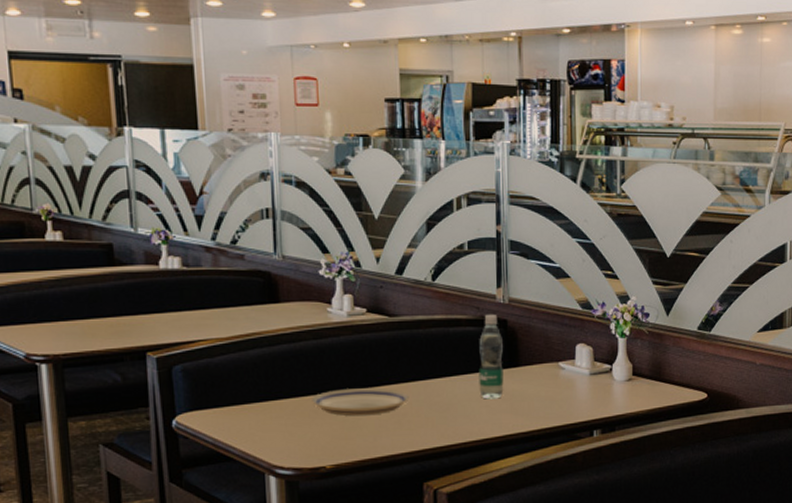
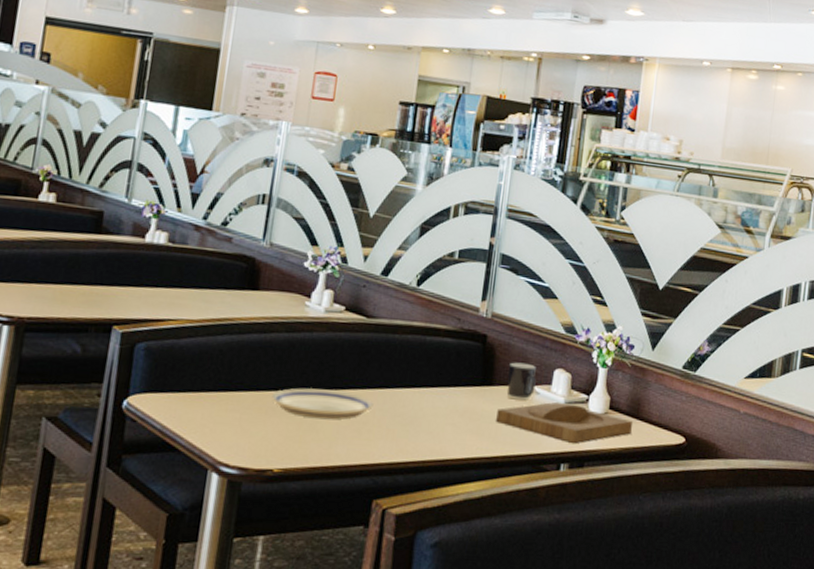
bottle: present [479,314,504,399] -> none [447,326,481,418]
tray: none [527,374,657,411] -> present [496,401,634,444]
mug: none [531,342,560,377] -> present [506,362,536,401]

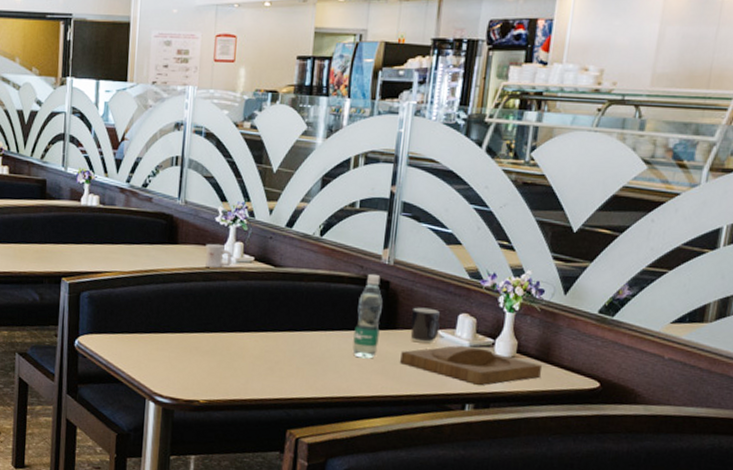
plate: present [272,388,374,420] -> none [195,330,284,359]
mug: none [290,291,321,319] -> present [205,243,232,269]
bottle: none [447,326,481,418] -> present [352,273,384,359]

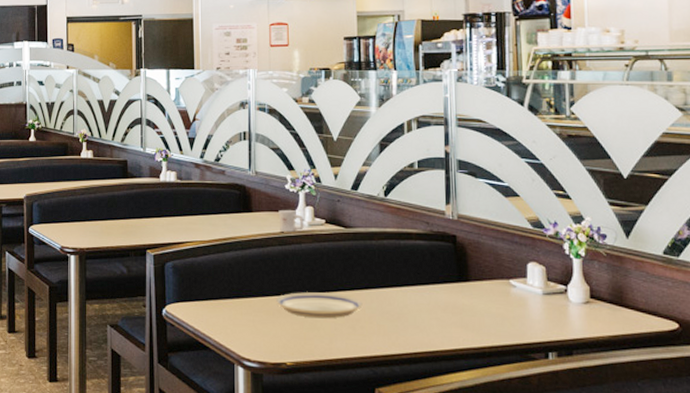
plate: none [195,330,284,359] -> present [276,292,363,319]
bottle: present [352,273,384,359] -> none [429,229,454,312]
tray: present [400,345,543,386] -> none [477,293,619,333]
mug: present [410,307,440,344] -> none [481,258,511,294]

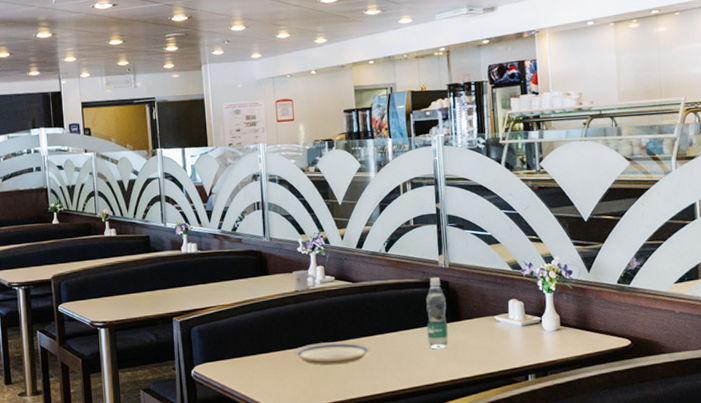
bottle: none [429,229,454,312] -> present [426,277,449,349]

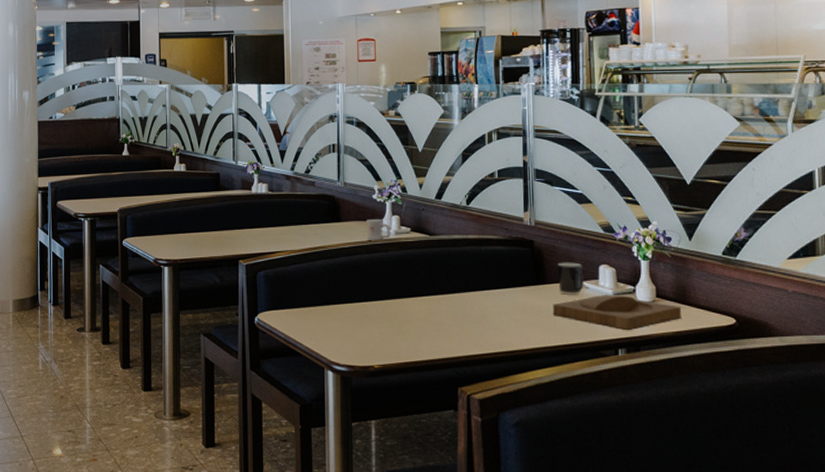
plate: present [294,341,371,365] -> none [364,298,446,323]
bottle: present [426,277,449,349] -> none [508,235,531,314]
tray: none [468,326,584,358] -> present [553,294,682,331]
mug: none [470,299,496,329] -> present [556,262,584,295]

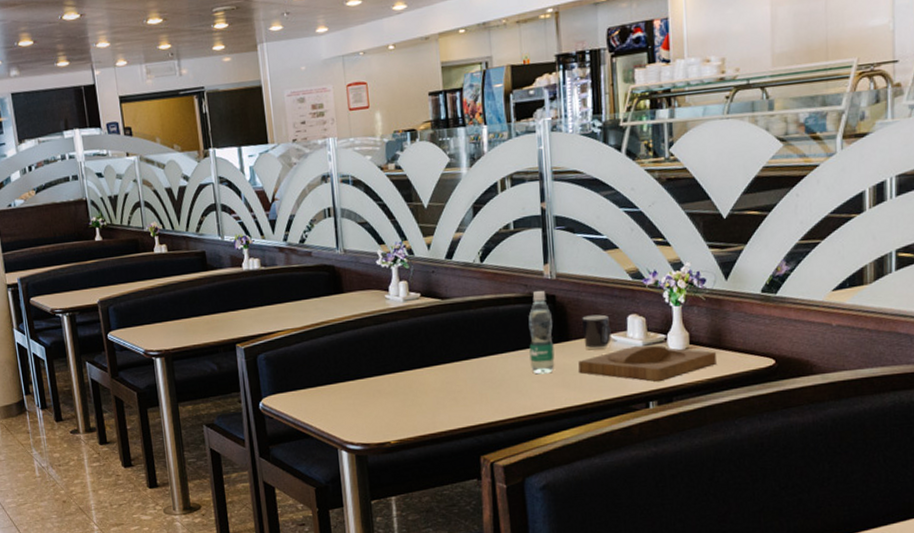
mug: present [366,218,391,241] -> none [371,286,399,311]
bottle: none [508,235,531,314] -> present [528,290,555,374]

